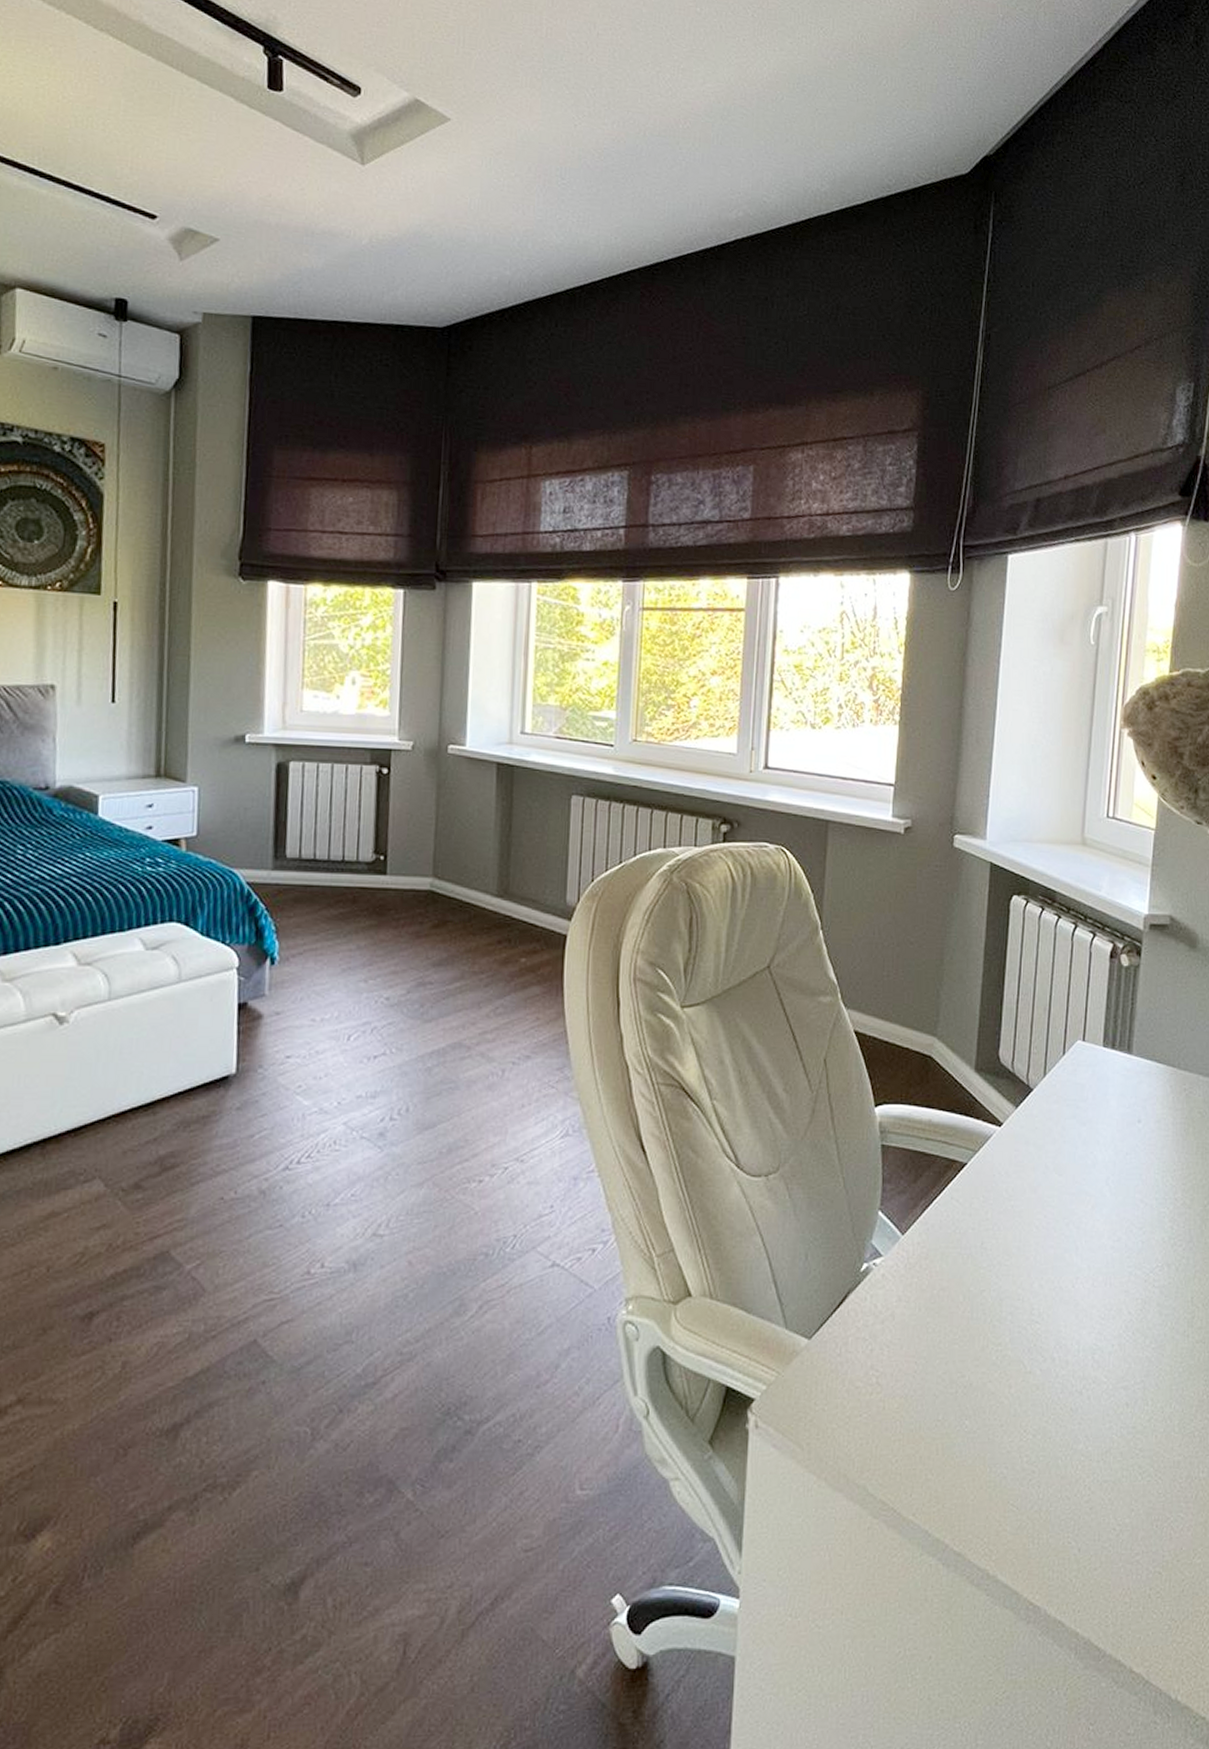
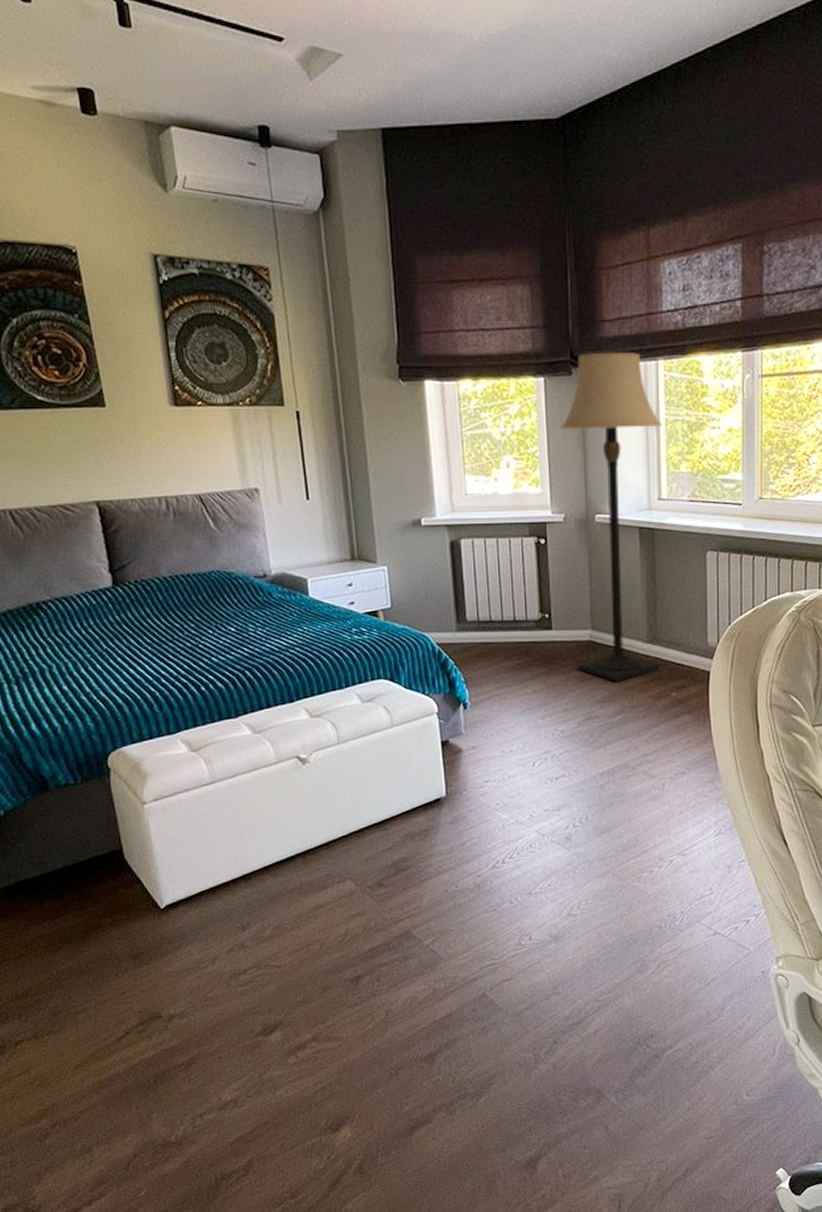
lamp: none [414,568,532,942] -> present [560,352,663,682]

